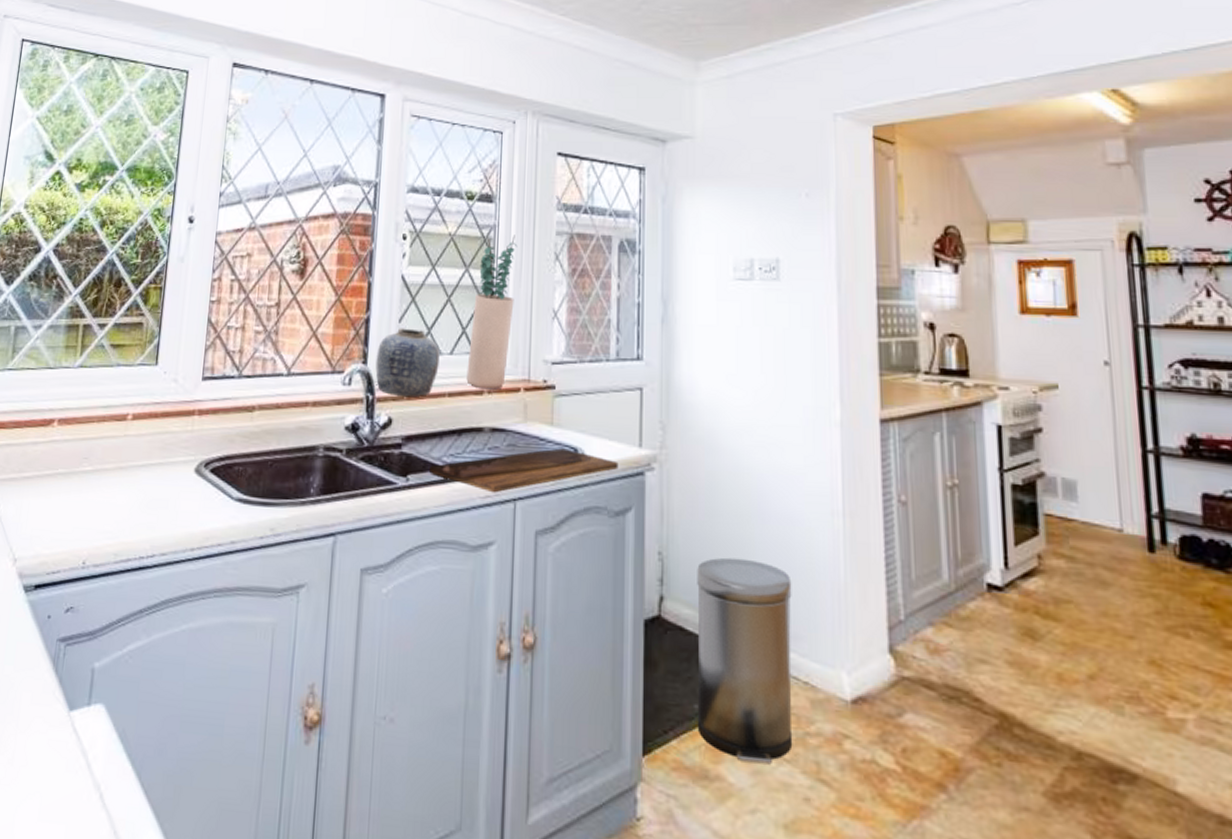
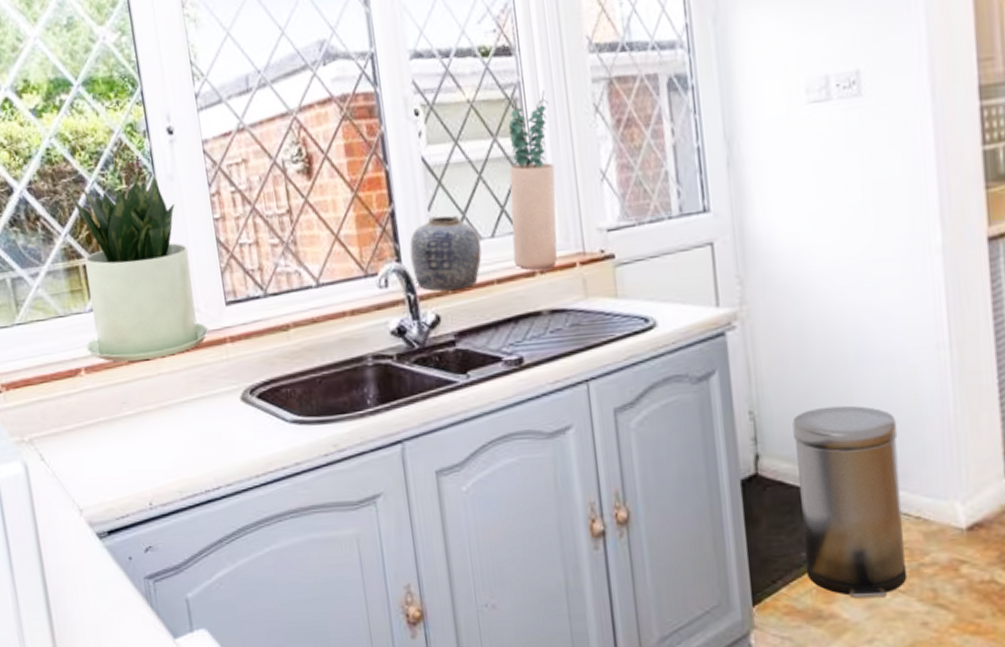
planter: none [64,251,182,420] -> present [67,176,210,362]
cutting board: present [429,448,619,493] -> none [489,320,696,377]

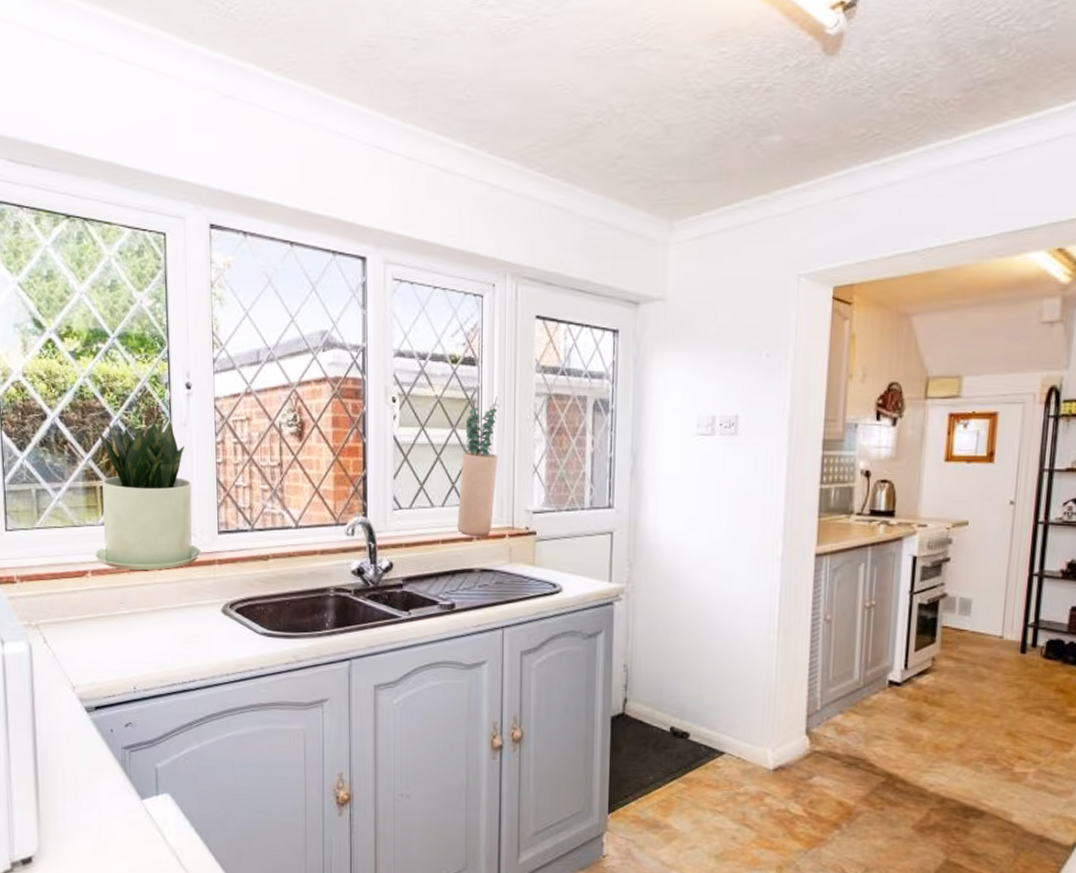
decorative jar: present [409,215,482,291] -> none [375,484,432,544]
pedal bin: present [792,405,907,599] -> none [651,667,732,816]

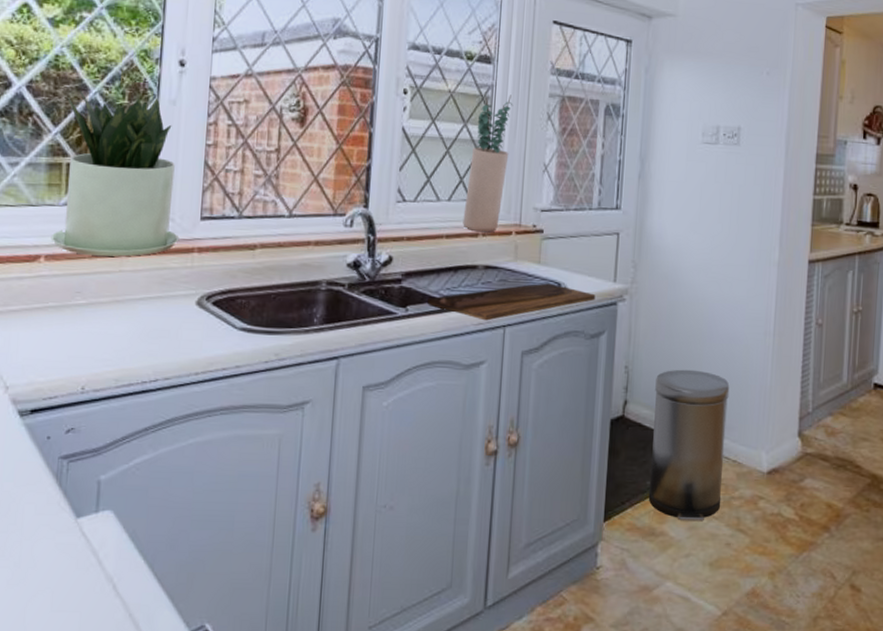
cutting board: none [428,584,591,623] -> present [427,283,596,321]
pedal bin: none [651,667,732,816] -> present [648,369,730,522]

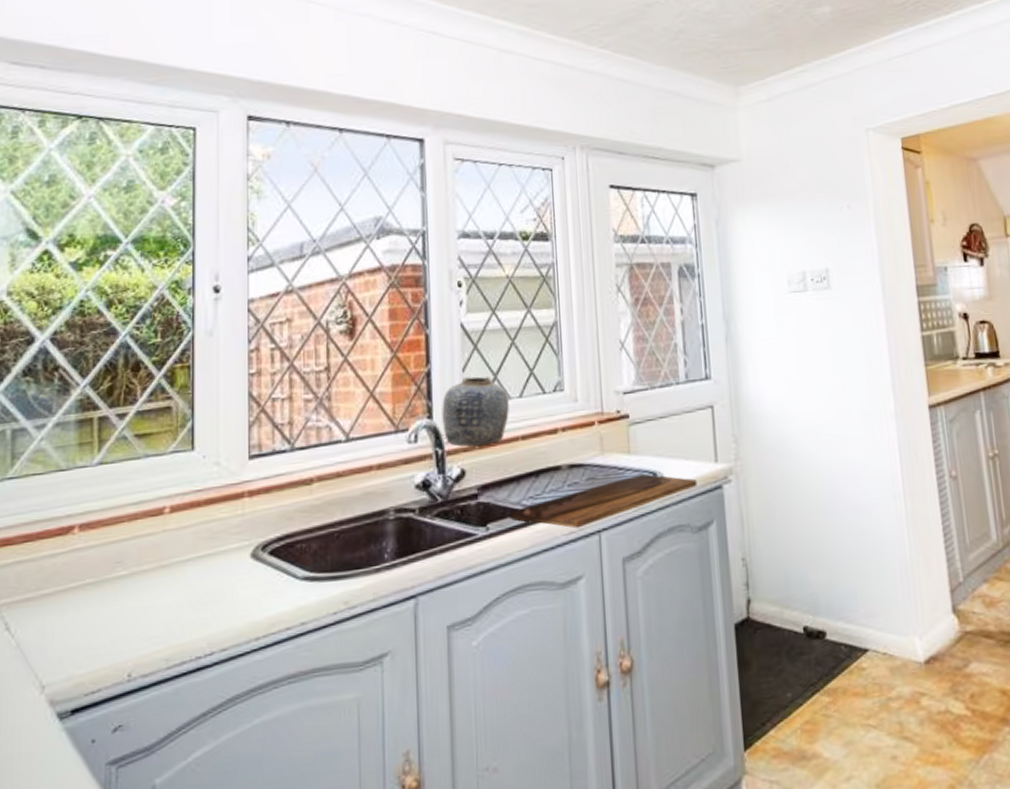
planter: present [50,90,180,257] -> none [84,331,227,518]
decorative jar: none [376,176,438,238] -> present [442,376,509,446]
vase: present [463,95,513,233] -> none [538,271,580,428]
pedal bin: present [648,369,730,522] -> none [779,551,878,737]

